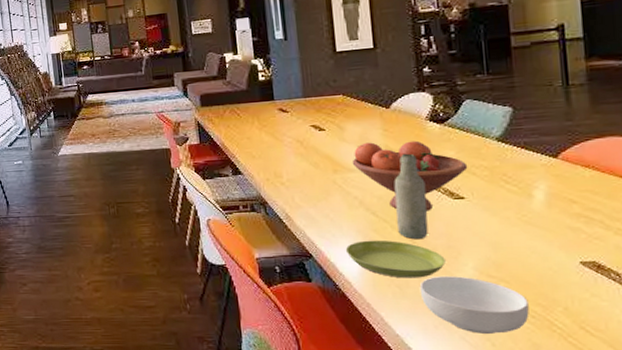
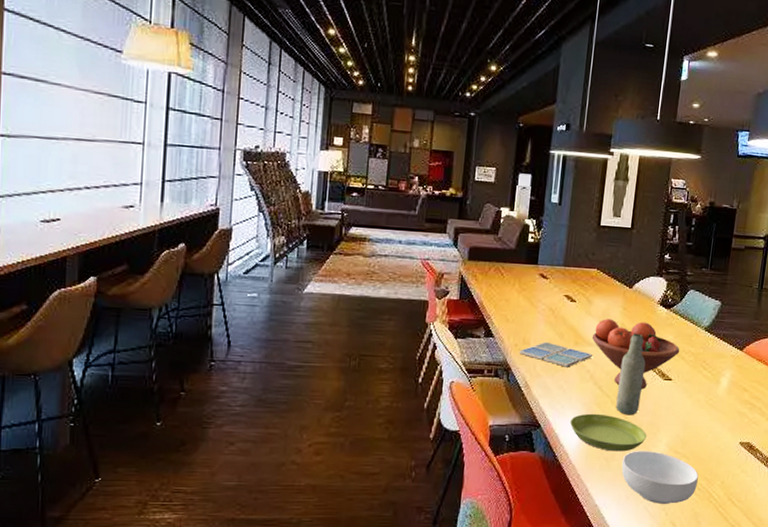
drink coaster: none [272,173,357,196] -> present [519,341,592,367]

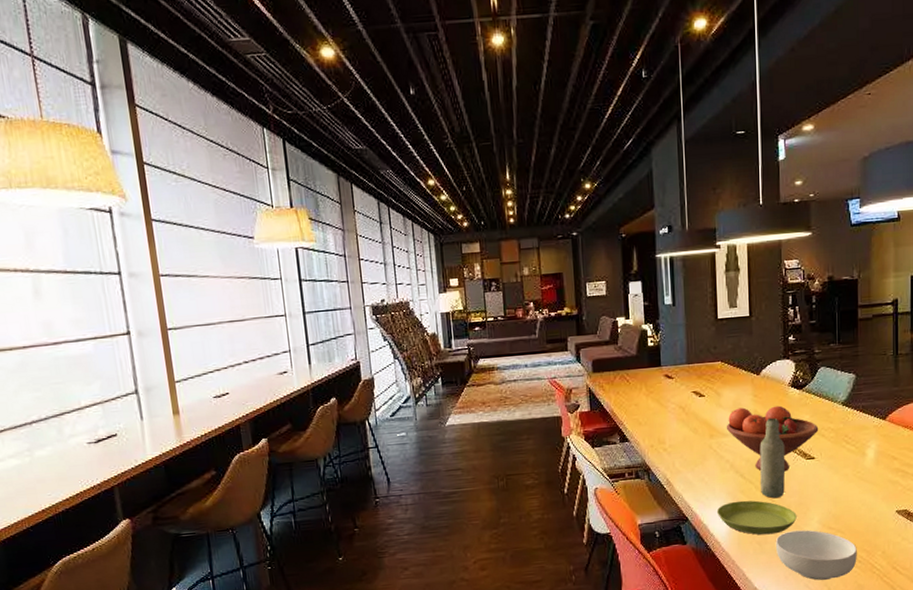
drink coaster: present [519,341,592,367] -> none [656,438,729,461]

